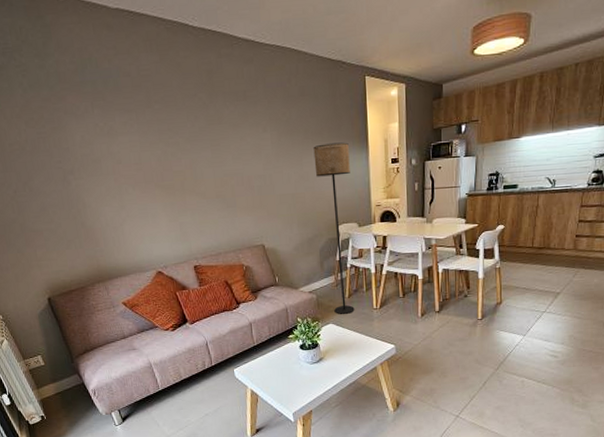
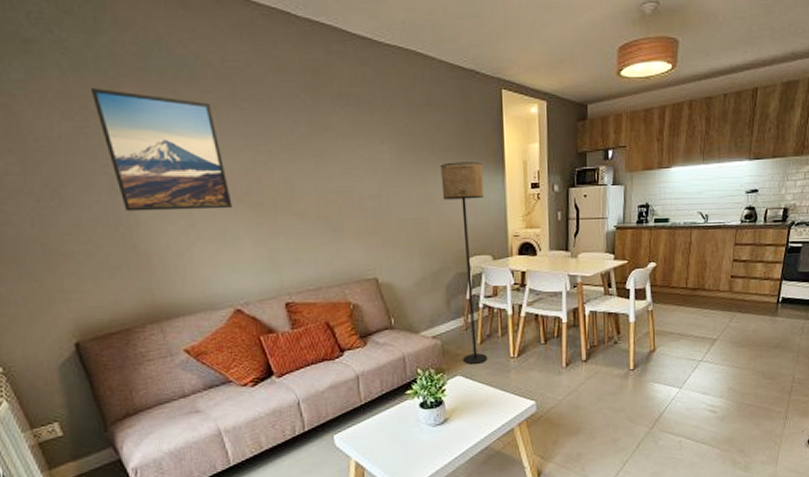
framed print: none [44,101,151,197] -> present [90,88,233,212]

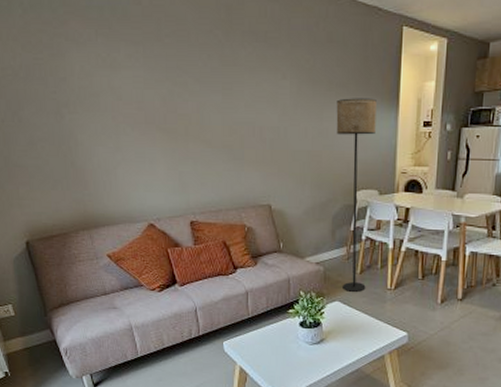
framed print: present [90,88,233,212] -> none [44,25,152,134]

